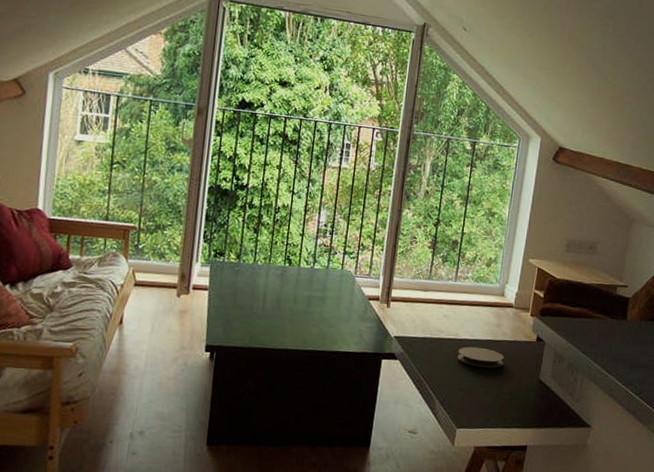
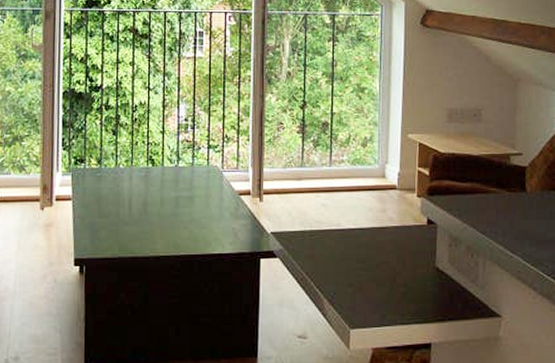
coaster: present [457,346,504,368] -> none [341,236,394,259]

